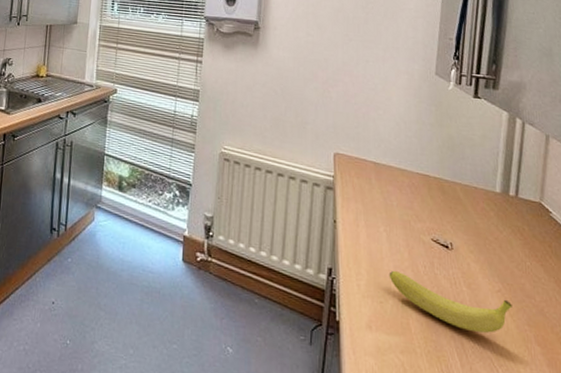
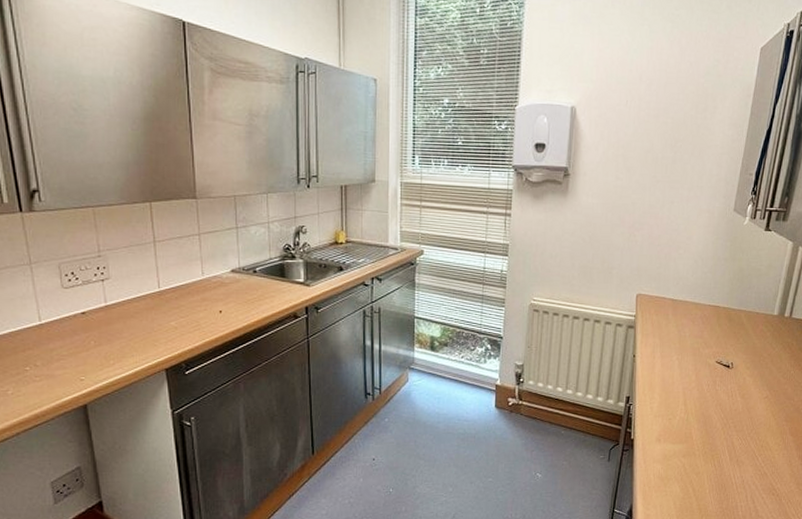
fruit: present [389,271,512,333] -> none [678,392,775,432]

